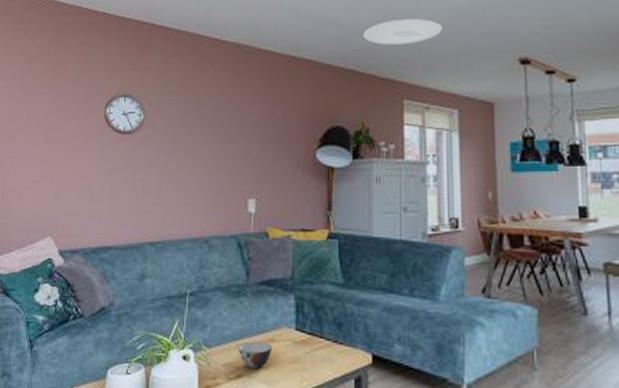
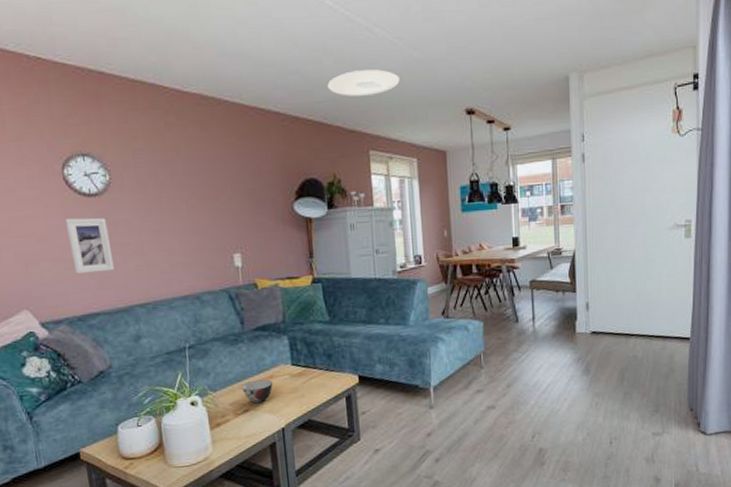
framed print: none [98,153,134,206] -> present [65,217,115,274]

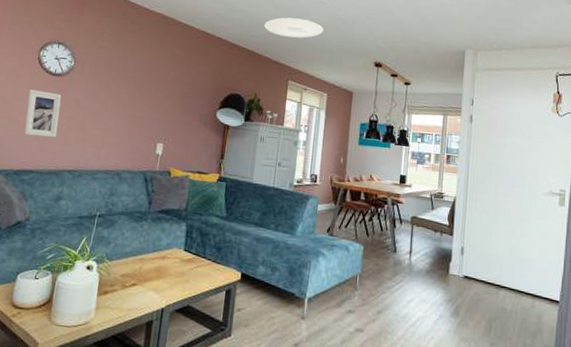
soup bowl: present [242,379,274,404] -> none [135,258,164,281]

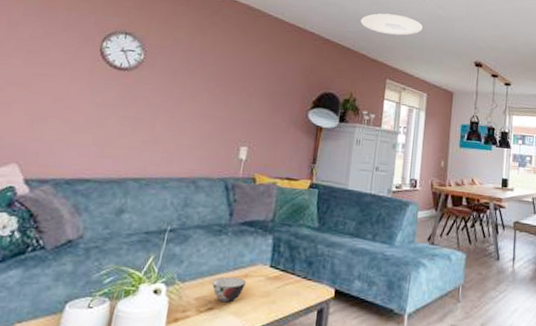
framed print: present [24,89,62,138] -> none [79,85,128,141]
soup bowl: none [135,258,164,281] -> present [212,276,247,303]

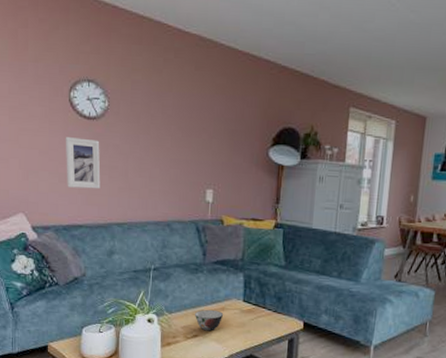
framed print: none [79,85,128,141] -> present [65,137,101,189]
ceiling light: present [360,13,423,36] -> none [319,27,392,53]

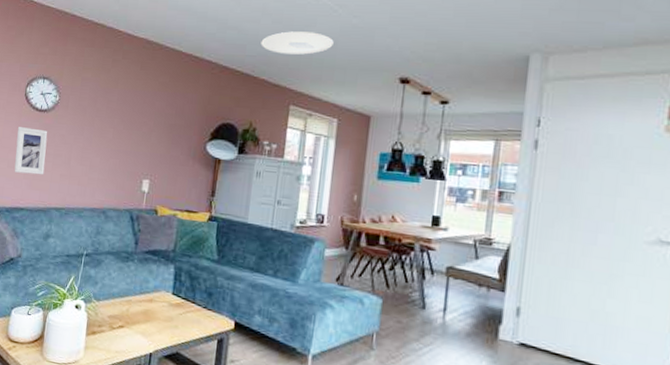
soup bowl: present [195,309,224,332] -> none [122,300,152,324]
ceiling light: none [319,27,392,53] -> present [261,31,334,55]

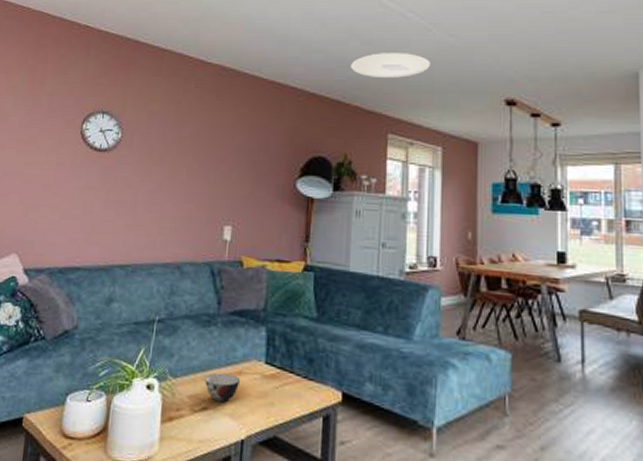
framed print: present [14,127,48,175] -> none [68,170,109,227]
soup bowl: none [122,300,152,324] -> present [205,373,241,403]

